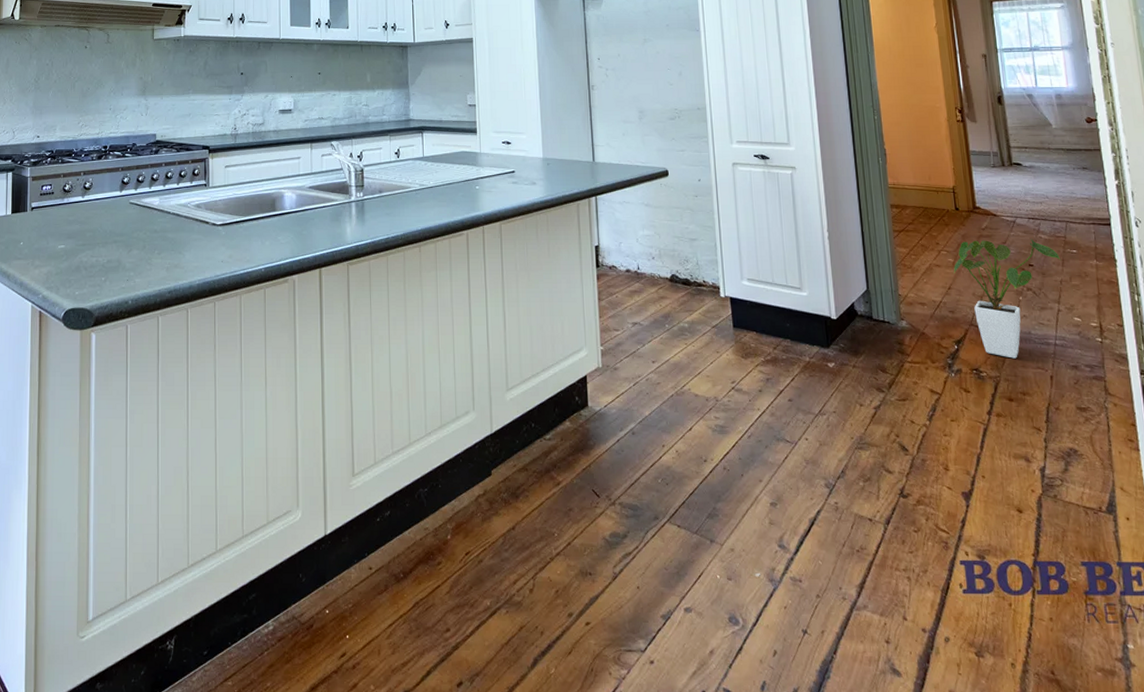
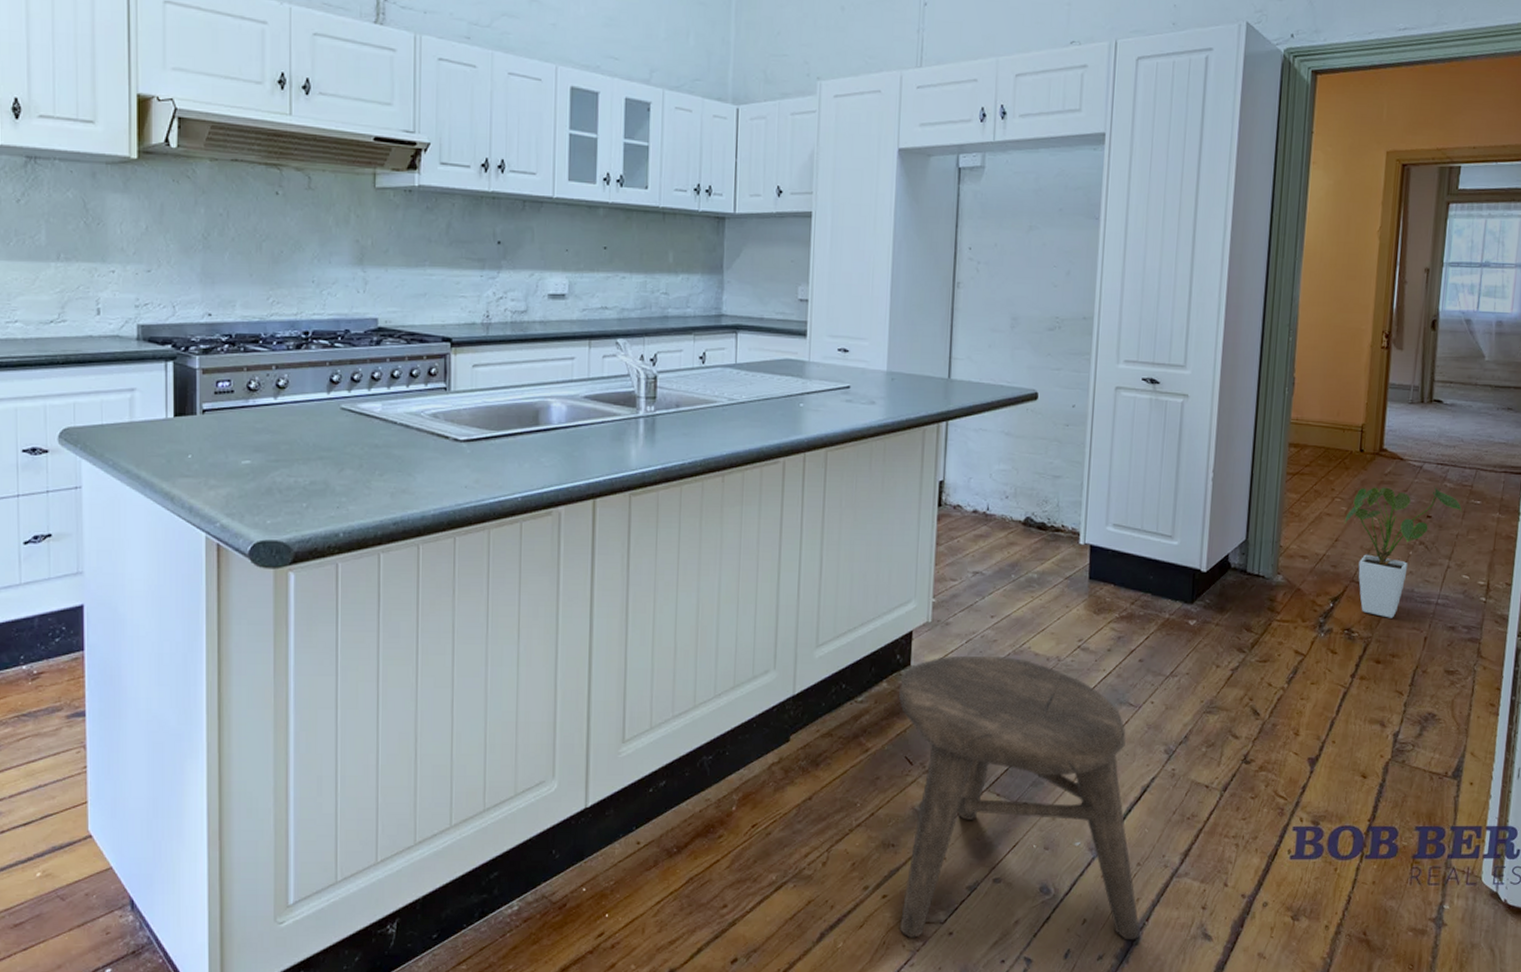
stool: none [581,398,831,674] -> present [899,656,1141,940]

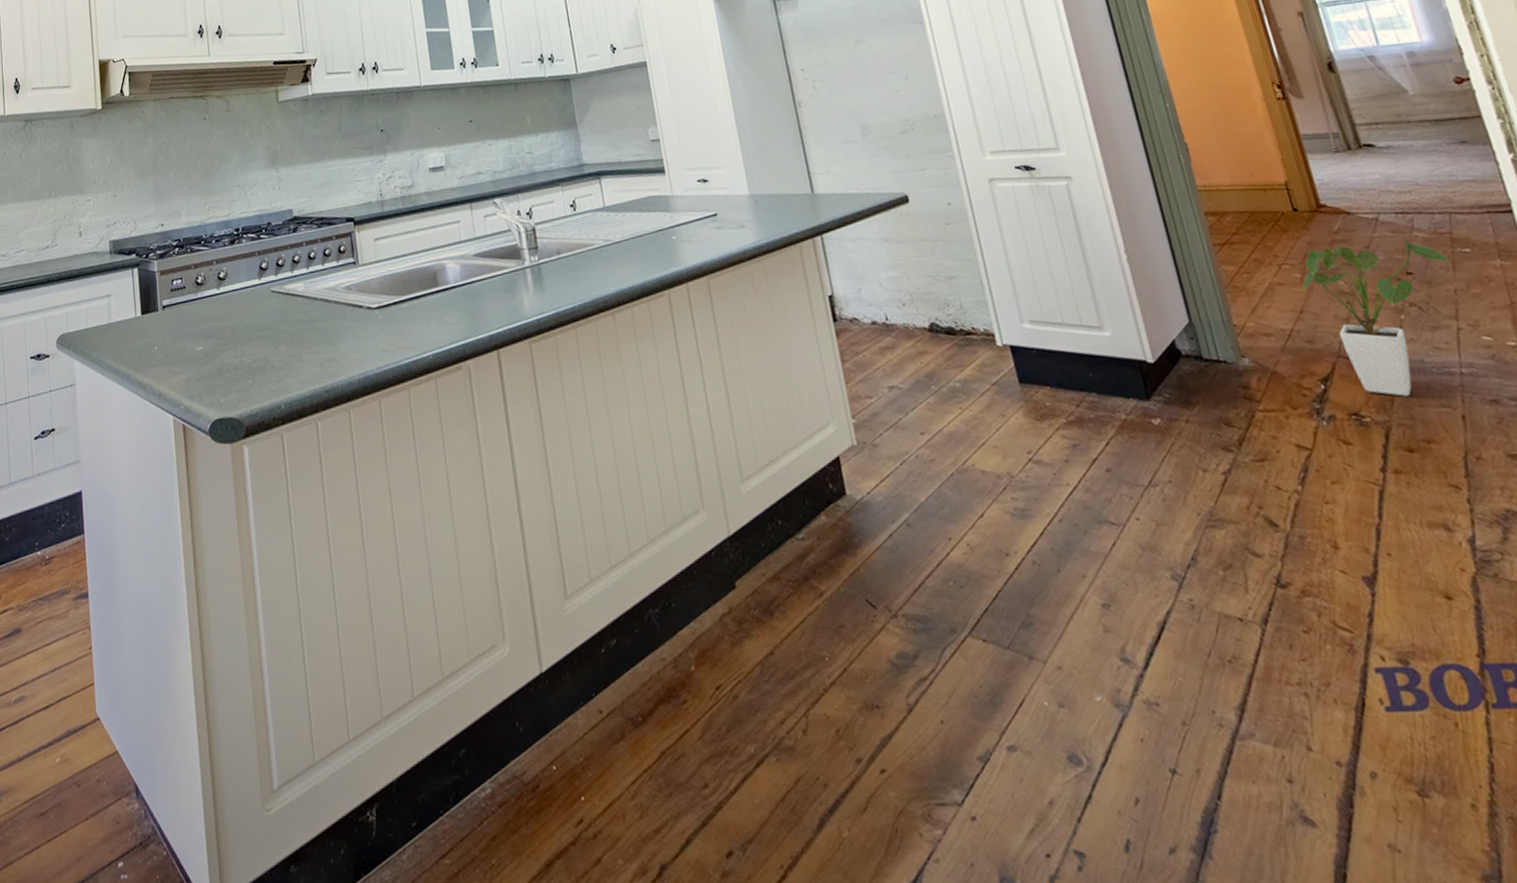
stool: present [899,656,1141,940] -> none [839,477,1218,827]

